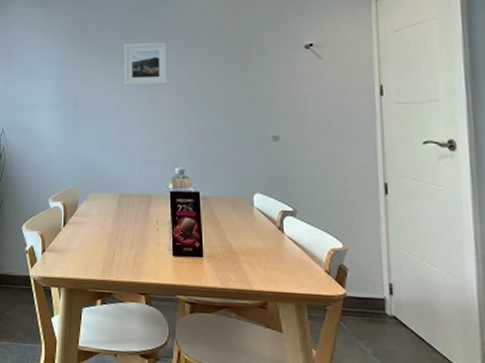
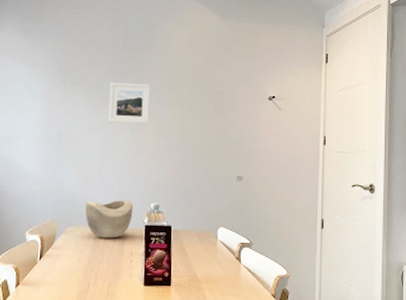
decorative bowl: none [106,165,156,206] -> present [85,200,133,239]

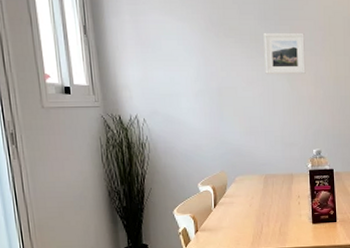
decorative bowl: present [85,200,133,239] -> none [252,148,297,185]

